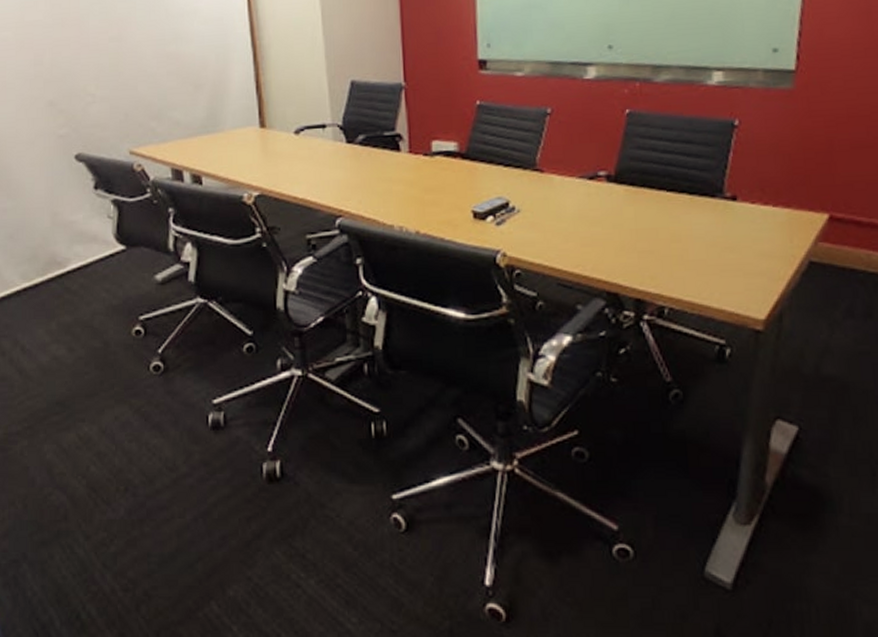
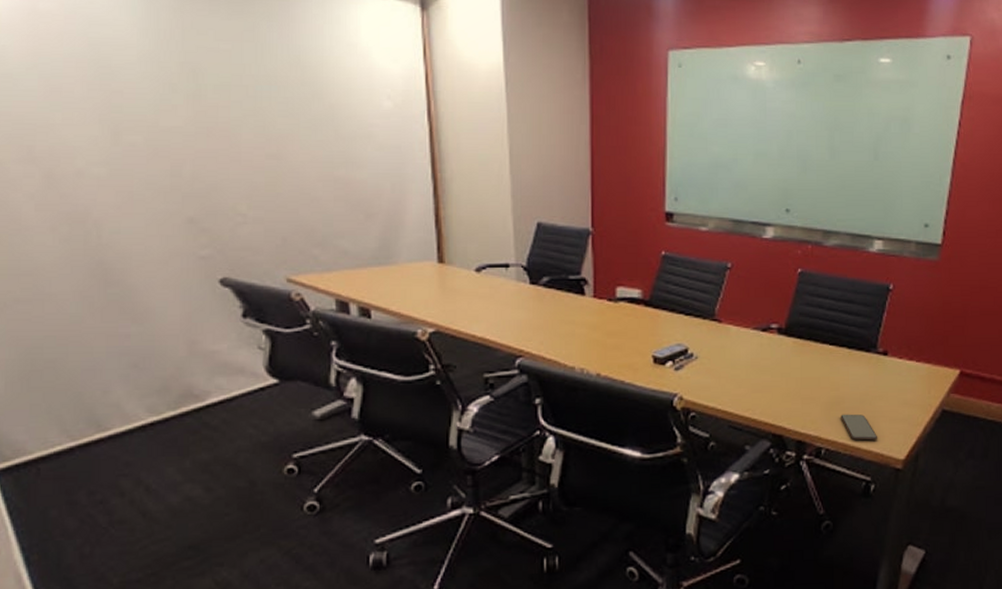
smartphone: none [684,268,732,299] -> present [840,414,878,441]

